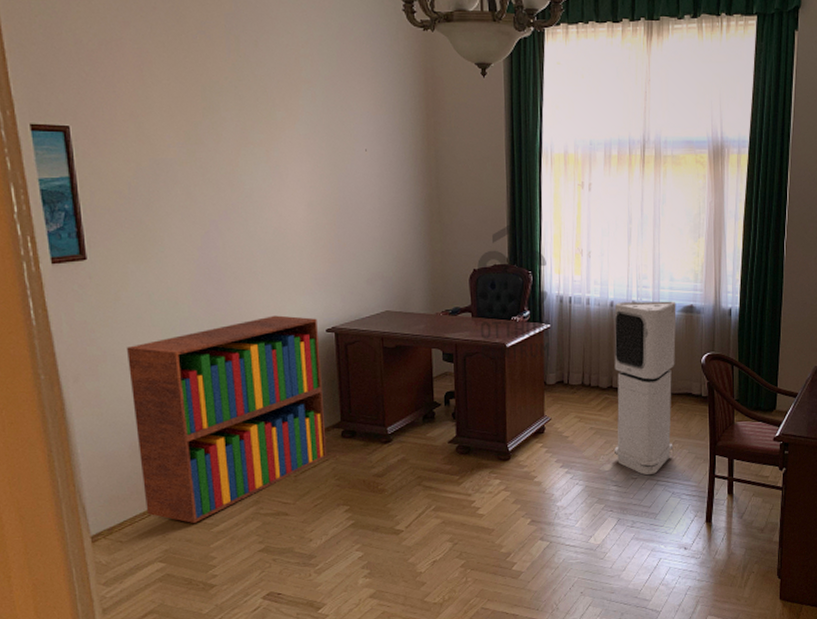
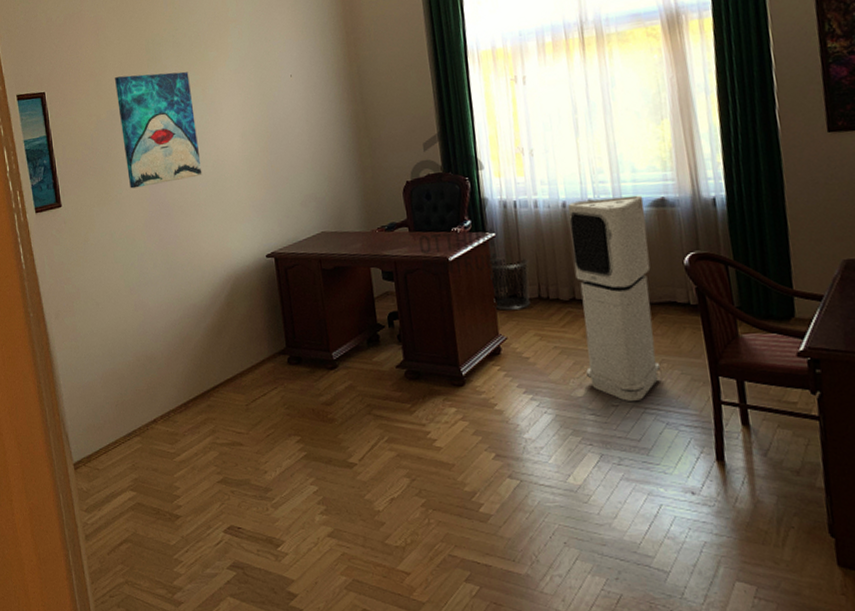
bookshelf: present [127,315,327,523] -> none [96,244,276,452]
wall art: none [161,122,261,248] -> present [115,71,203,189]
waste bin: none [542,346,577,394] -> present [489,256,530,310]

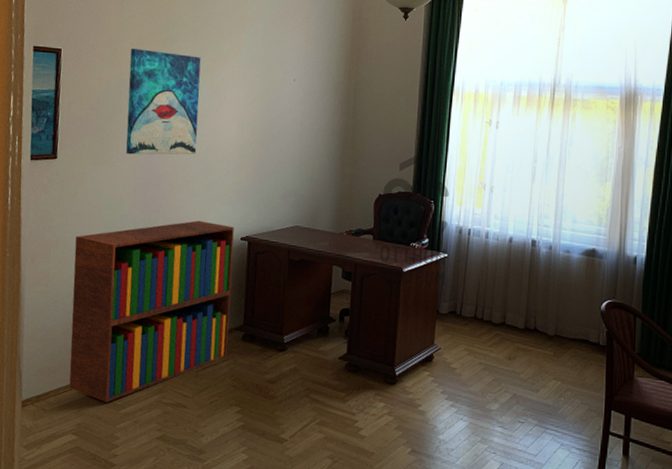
bookshelf: none [96,244,276,452] -> present [69,220,234,402]
waste bin: present [489,256,530,310] -> none [434,276,472,325]
air purifier: present [568,195,661,402] -> none [502,239,578,421]

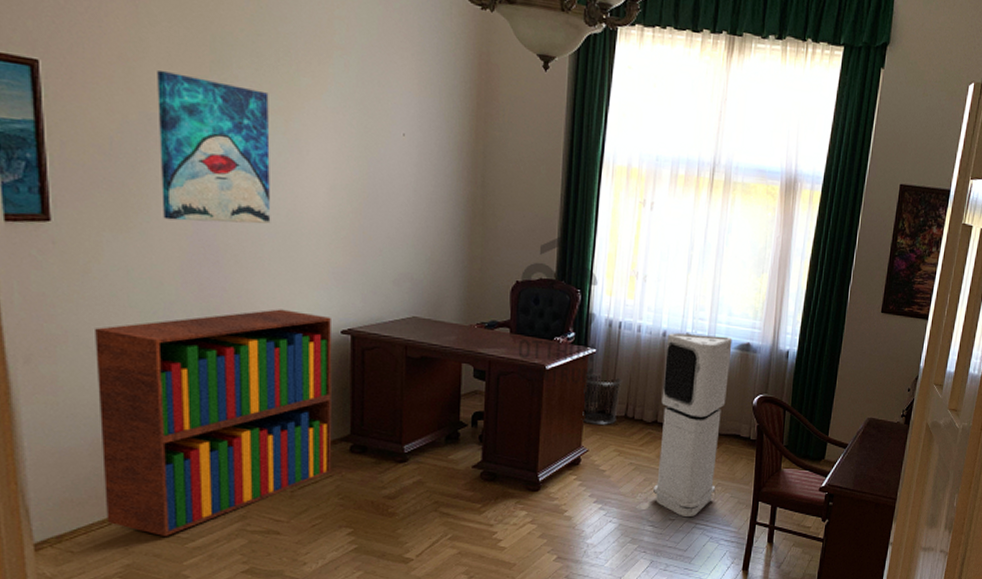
waste bin: none [434,276,472,325] -> present [581,373,623,425]
air purifier: none [502,239,578,421] -> present [653,333,733,518]

